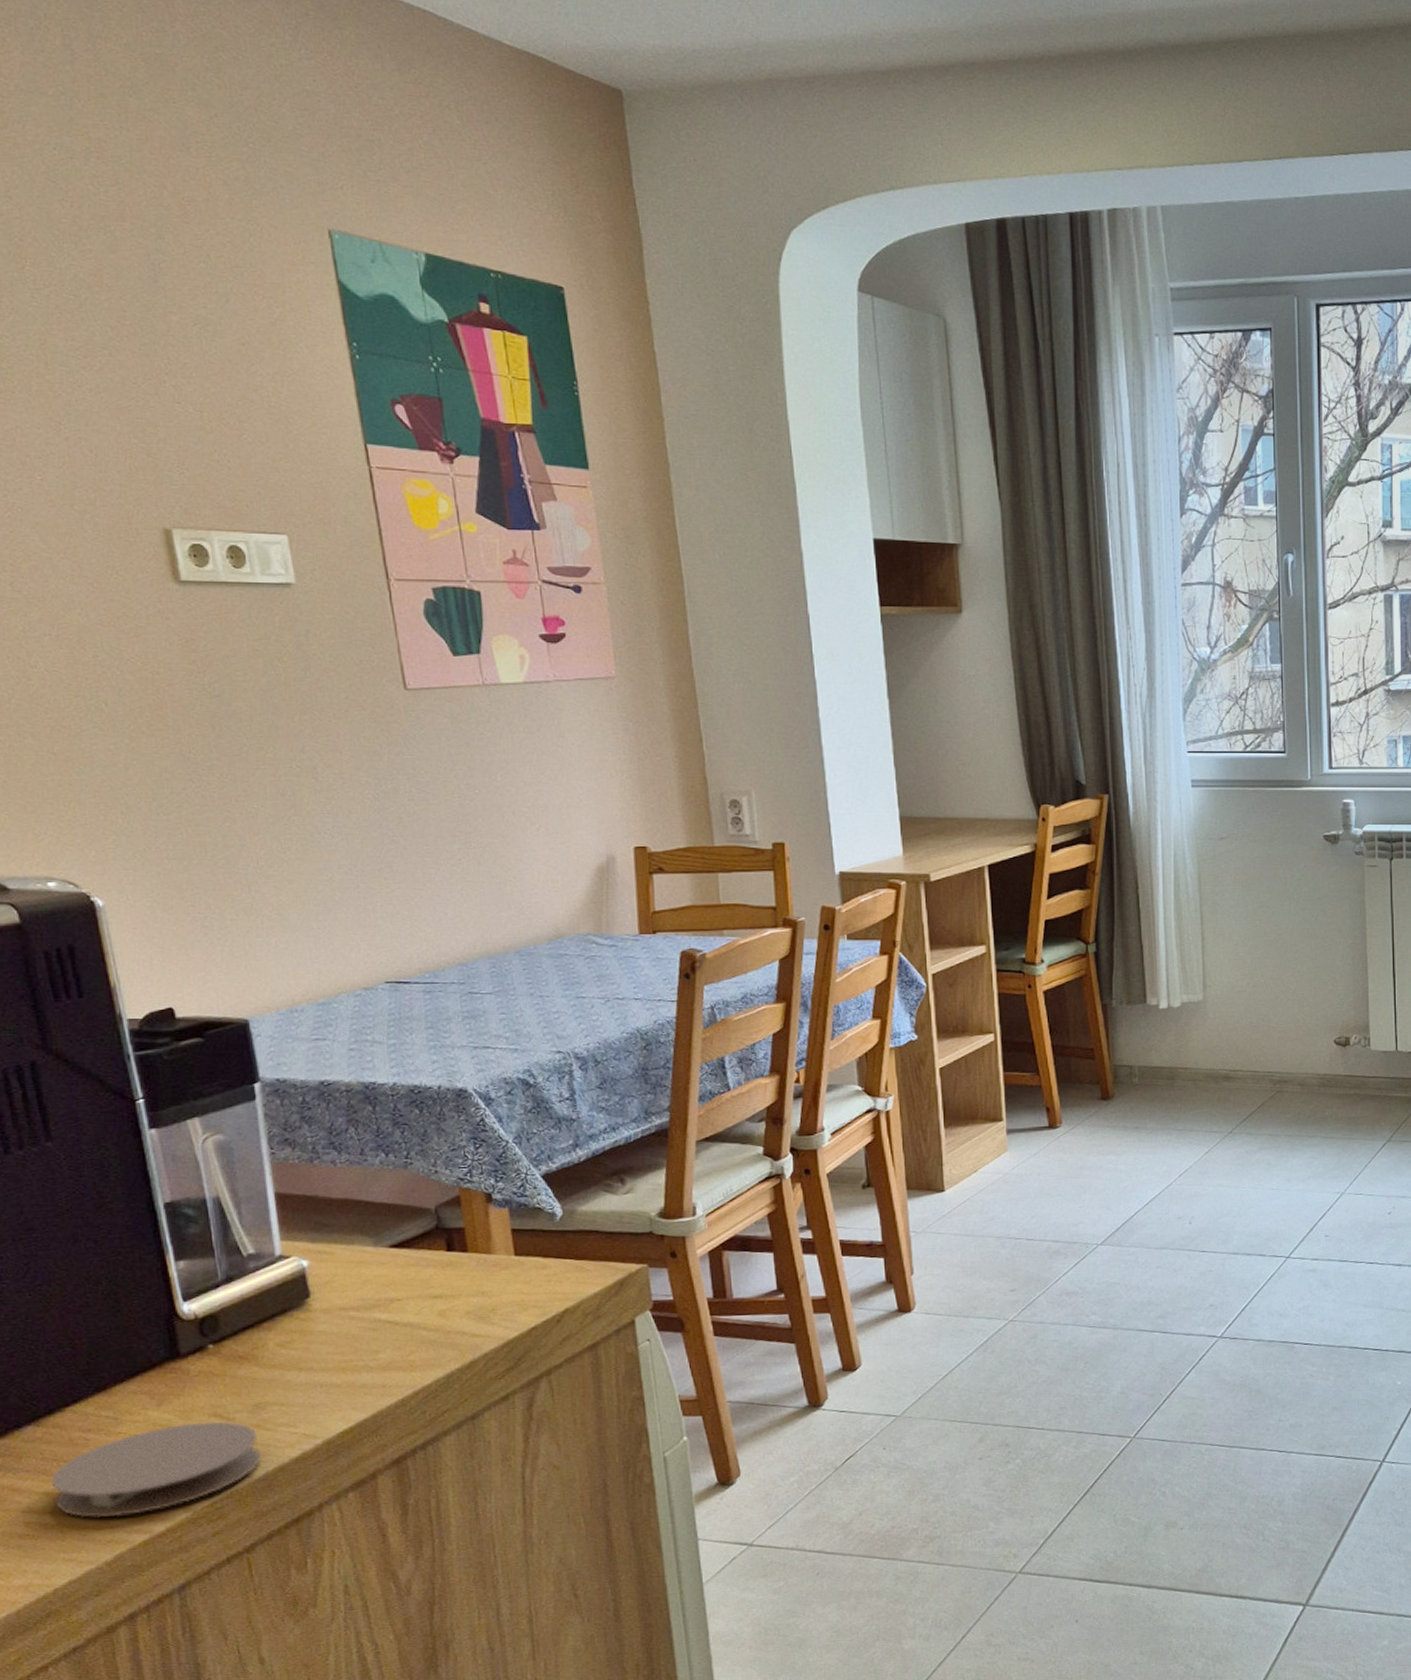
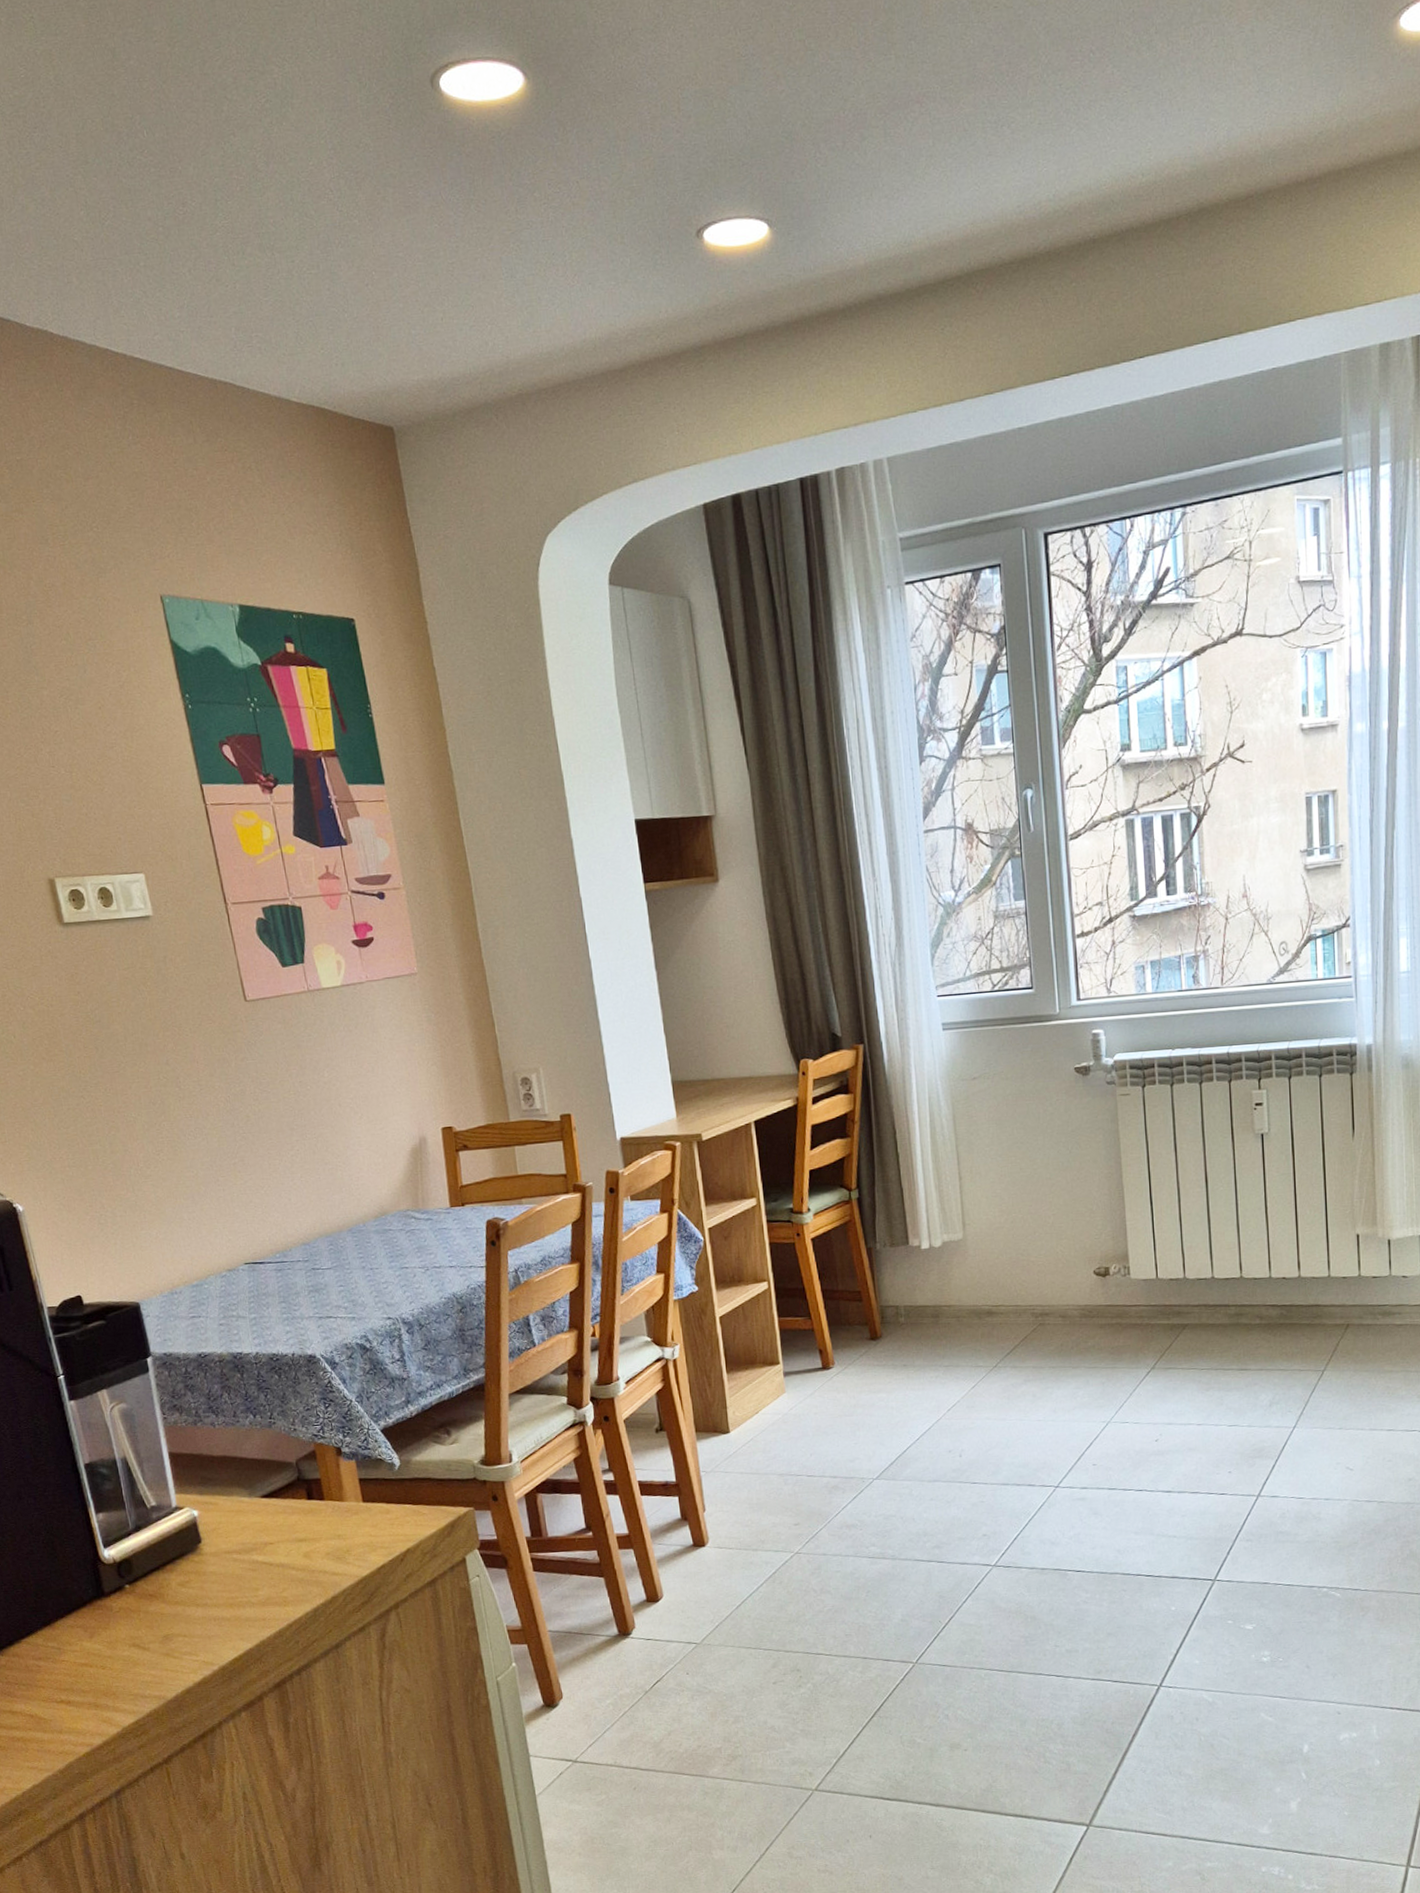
coaster: present [51,1421,262,1517] -> none [14,1650,172,1732]

